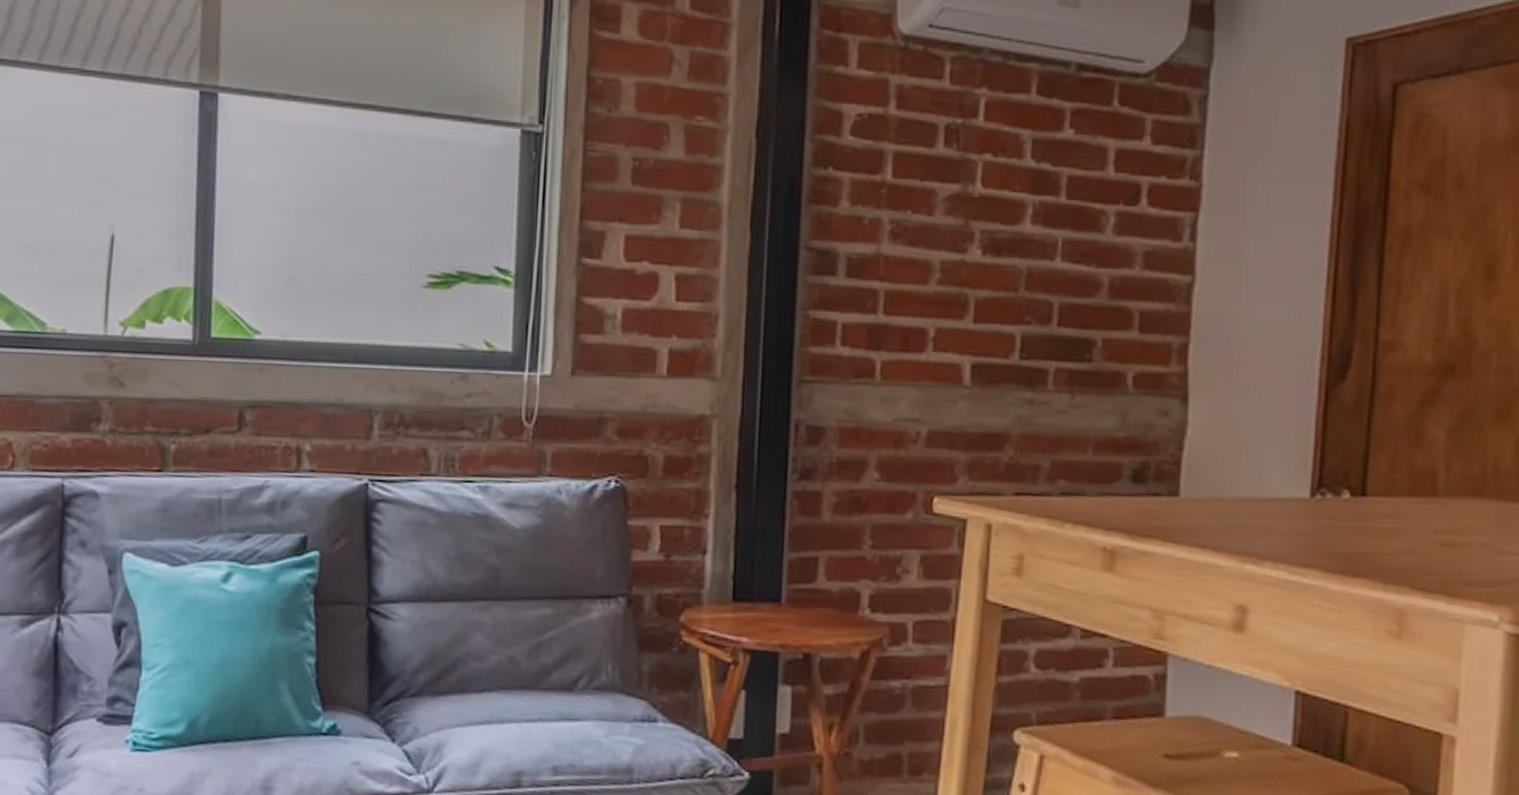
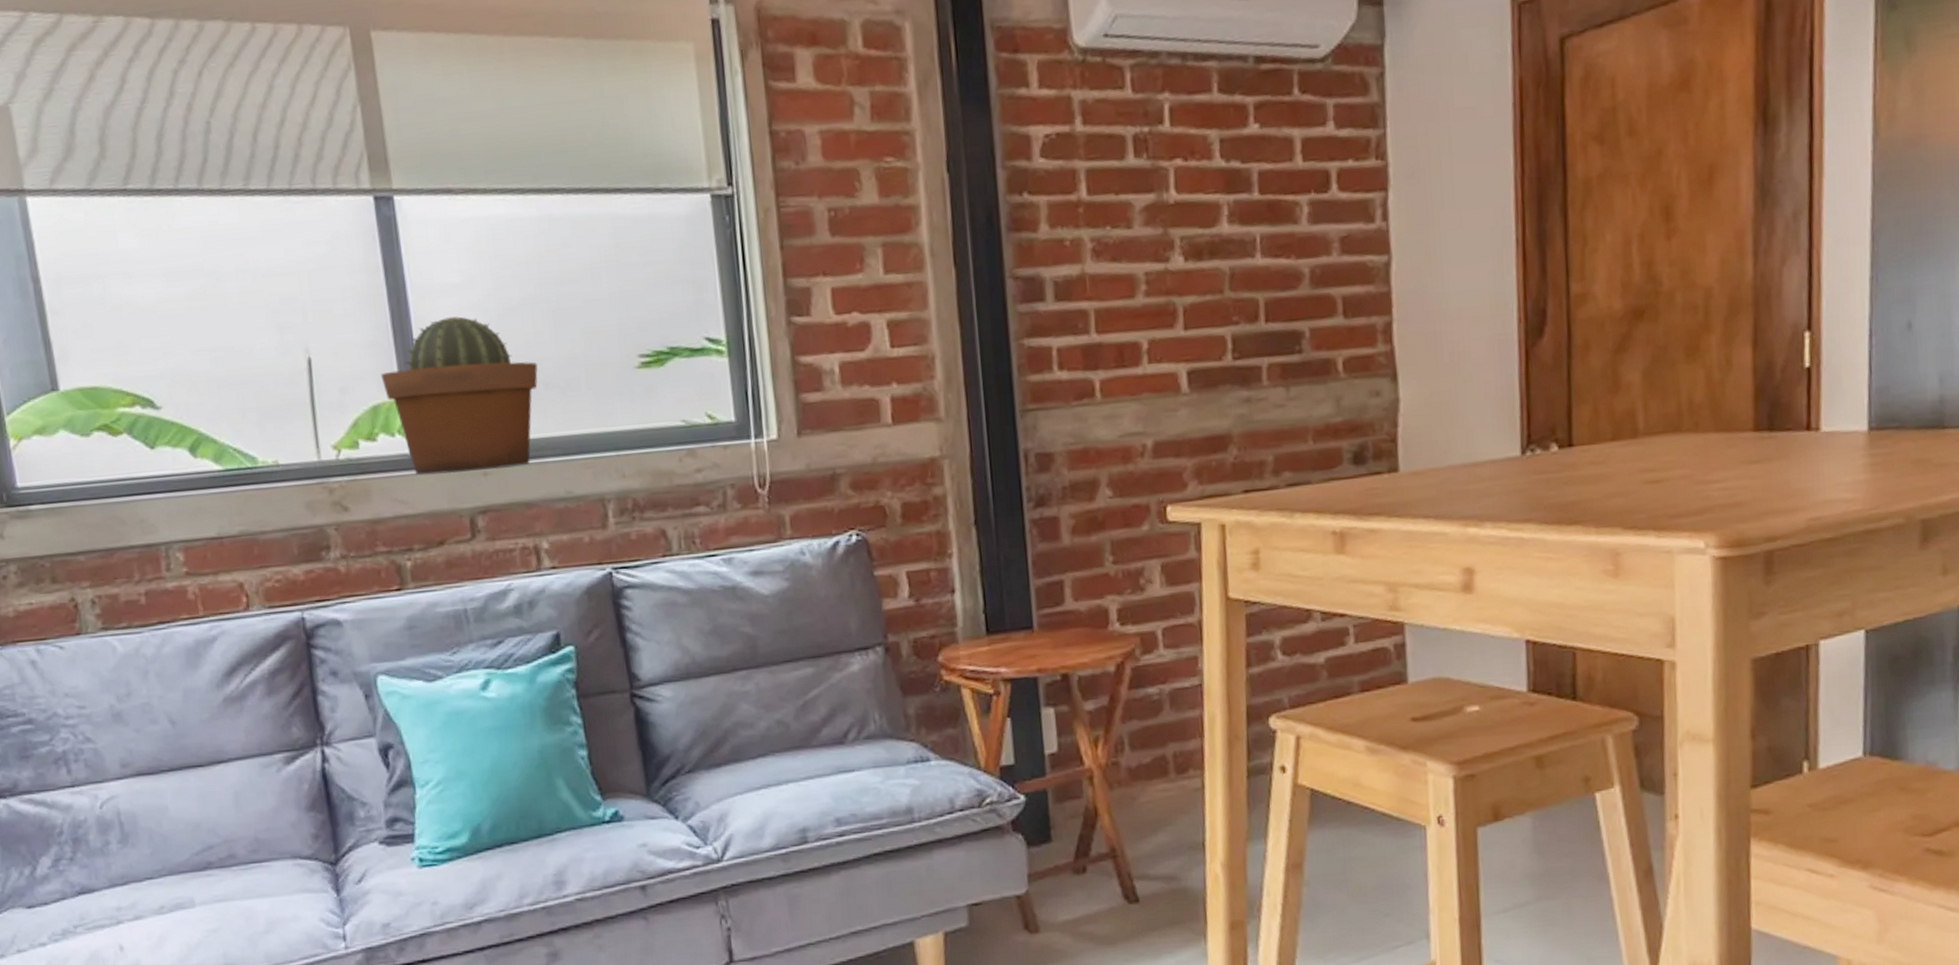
potted cactus: none [177,213,329,367] -> present [380,316,538,475]

